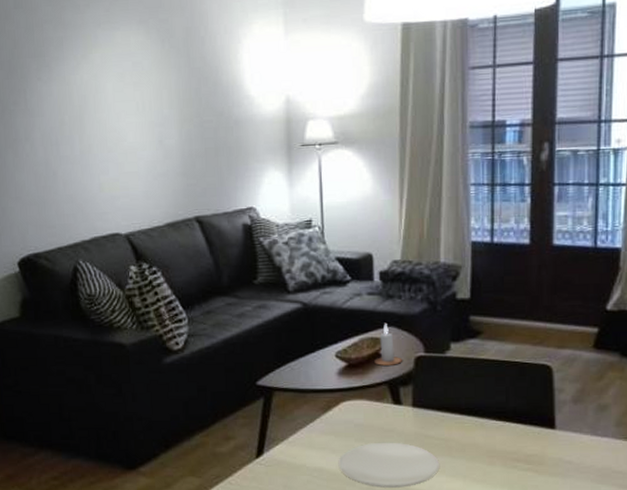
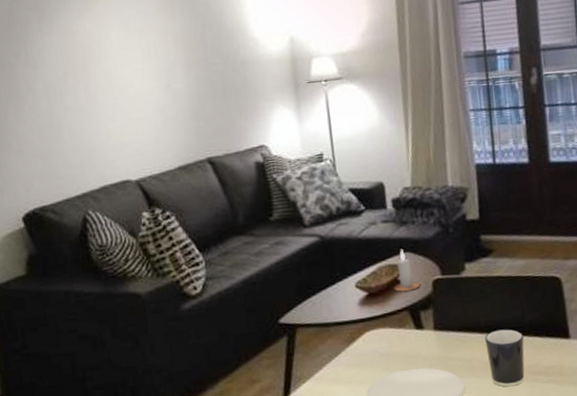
mug: none [465,413,506,470] -> present [485,329,525,387]

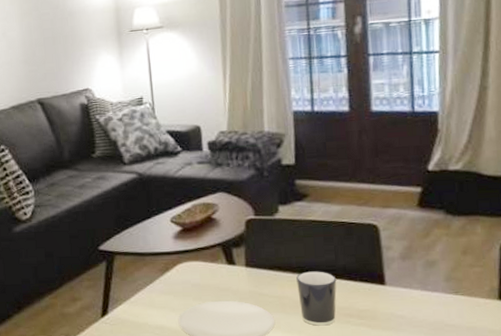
candle: present [394,249,421,292] -> none [207,189,234,229]

